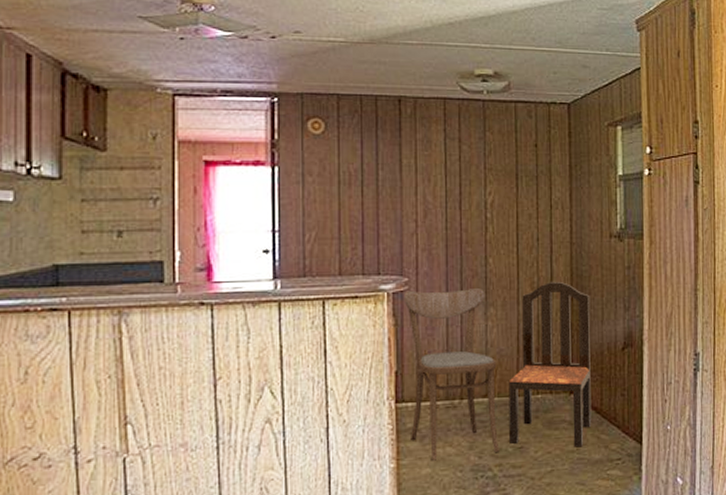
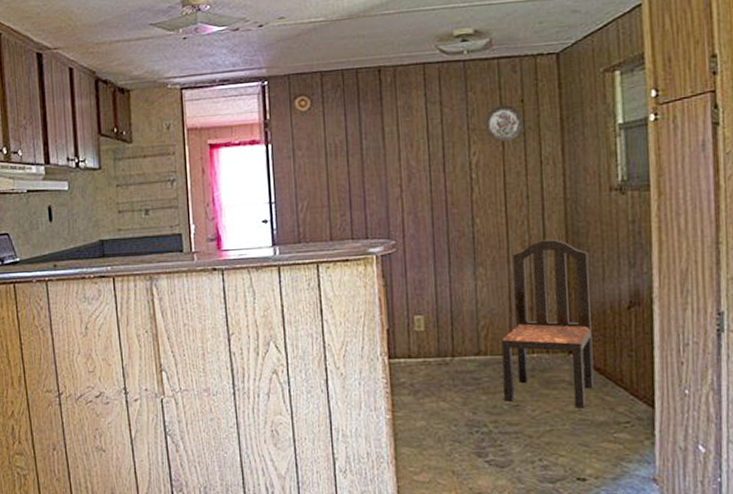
dining chair: present [403,288,500,461] -> none [391,249,495,414]
decorative plate: none [501,147,536,184] -> present [485,104,523,142]

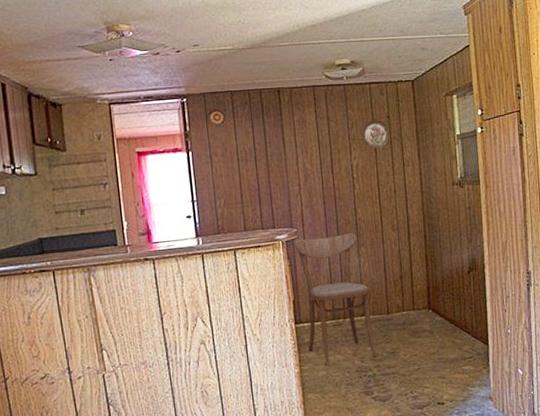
dining chair: none [391,249,495,414] -> present [294,233,377,366]
dining chair: present [501,239,595,408] -> none [380,223,447,350]

